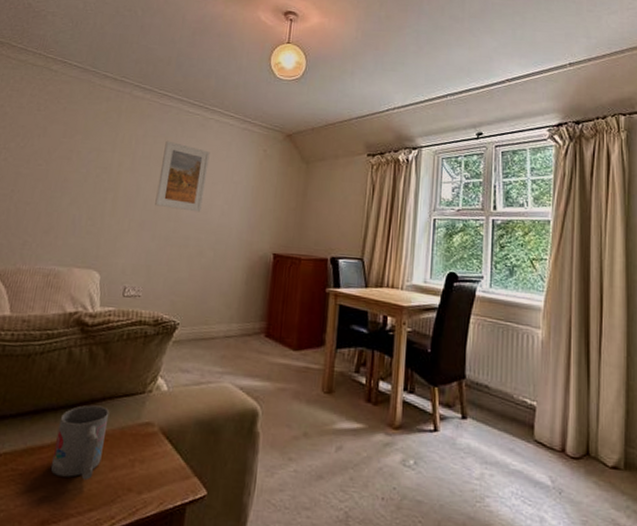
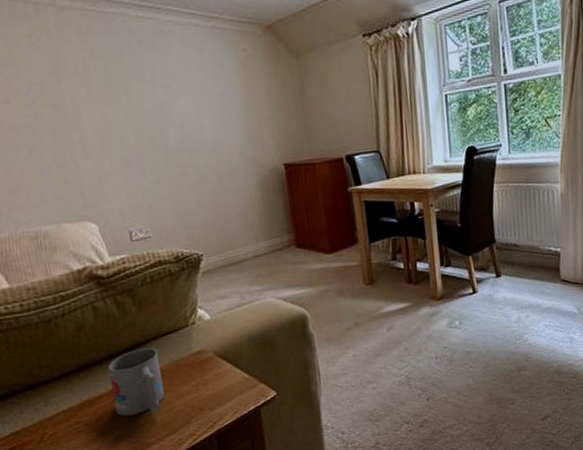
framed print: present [155,140,210,212] -> none [121,57,190,138]

